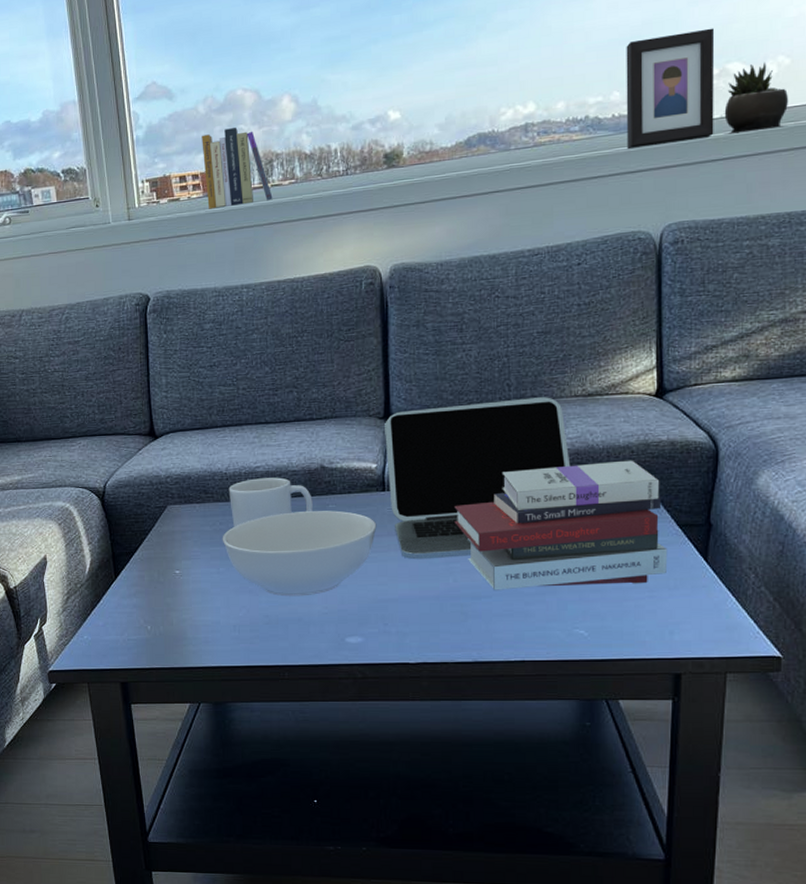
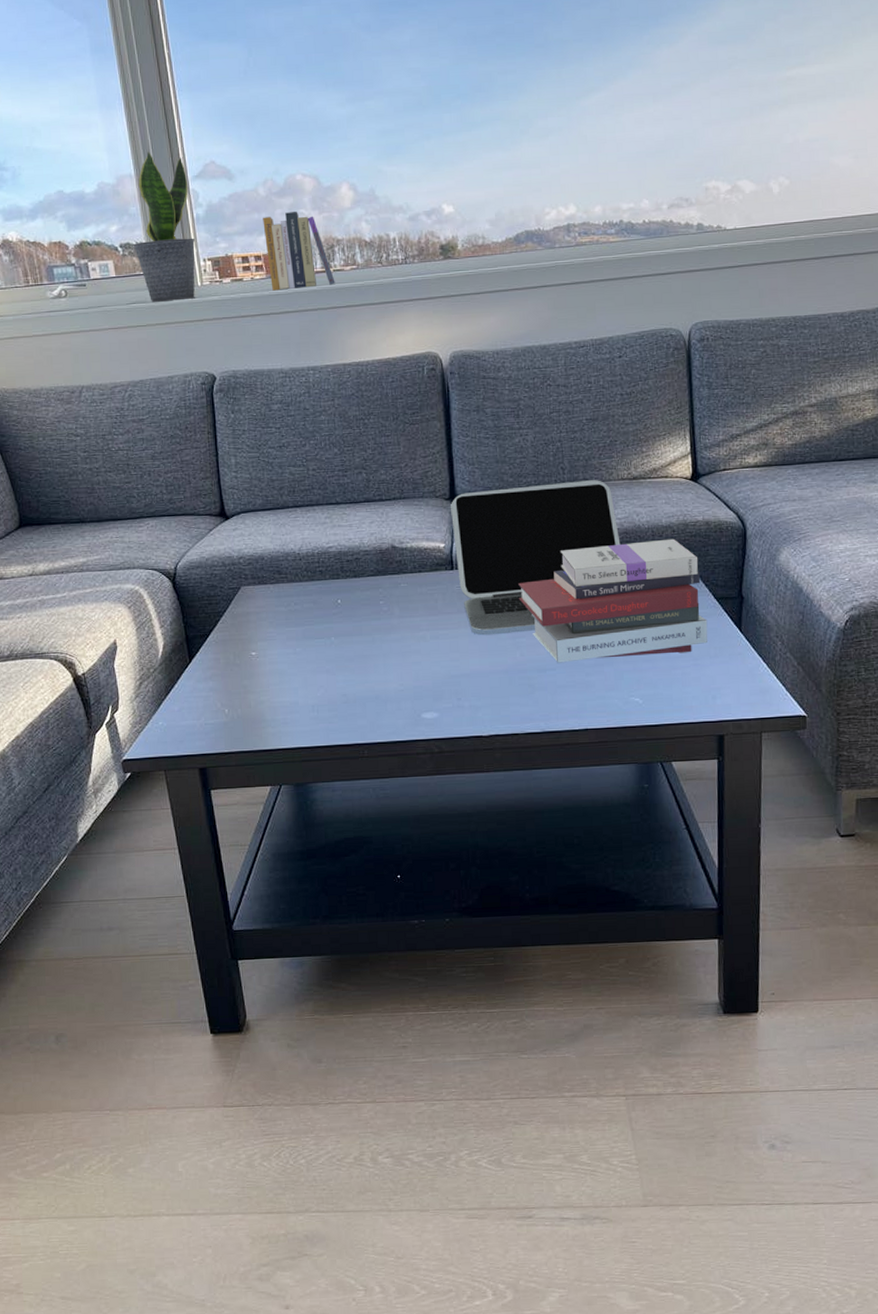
potted plant: none [74,76,135,227] -> present [133,150,196,303]
bowl: present [222,510,377,597] -> none [297,589,447,675]
mug: present [228,477,314,527] -> none [302,557,386,607]
picture frame: present [626,28,715,150] -> none [652,148,730,253]
succulent plant: present [724,62,789,135] -> none [737,181,790,244]

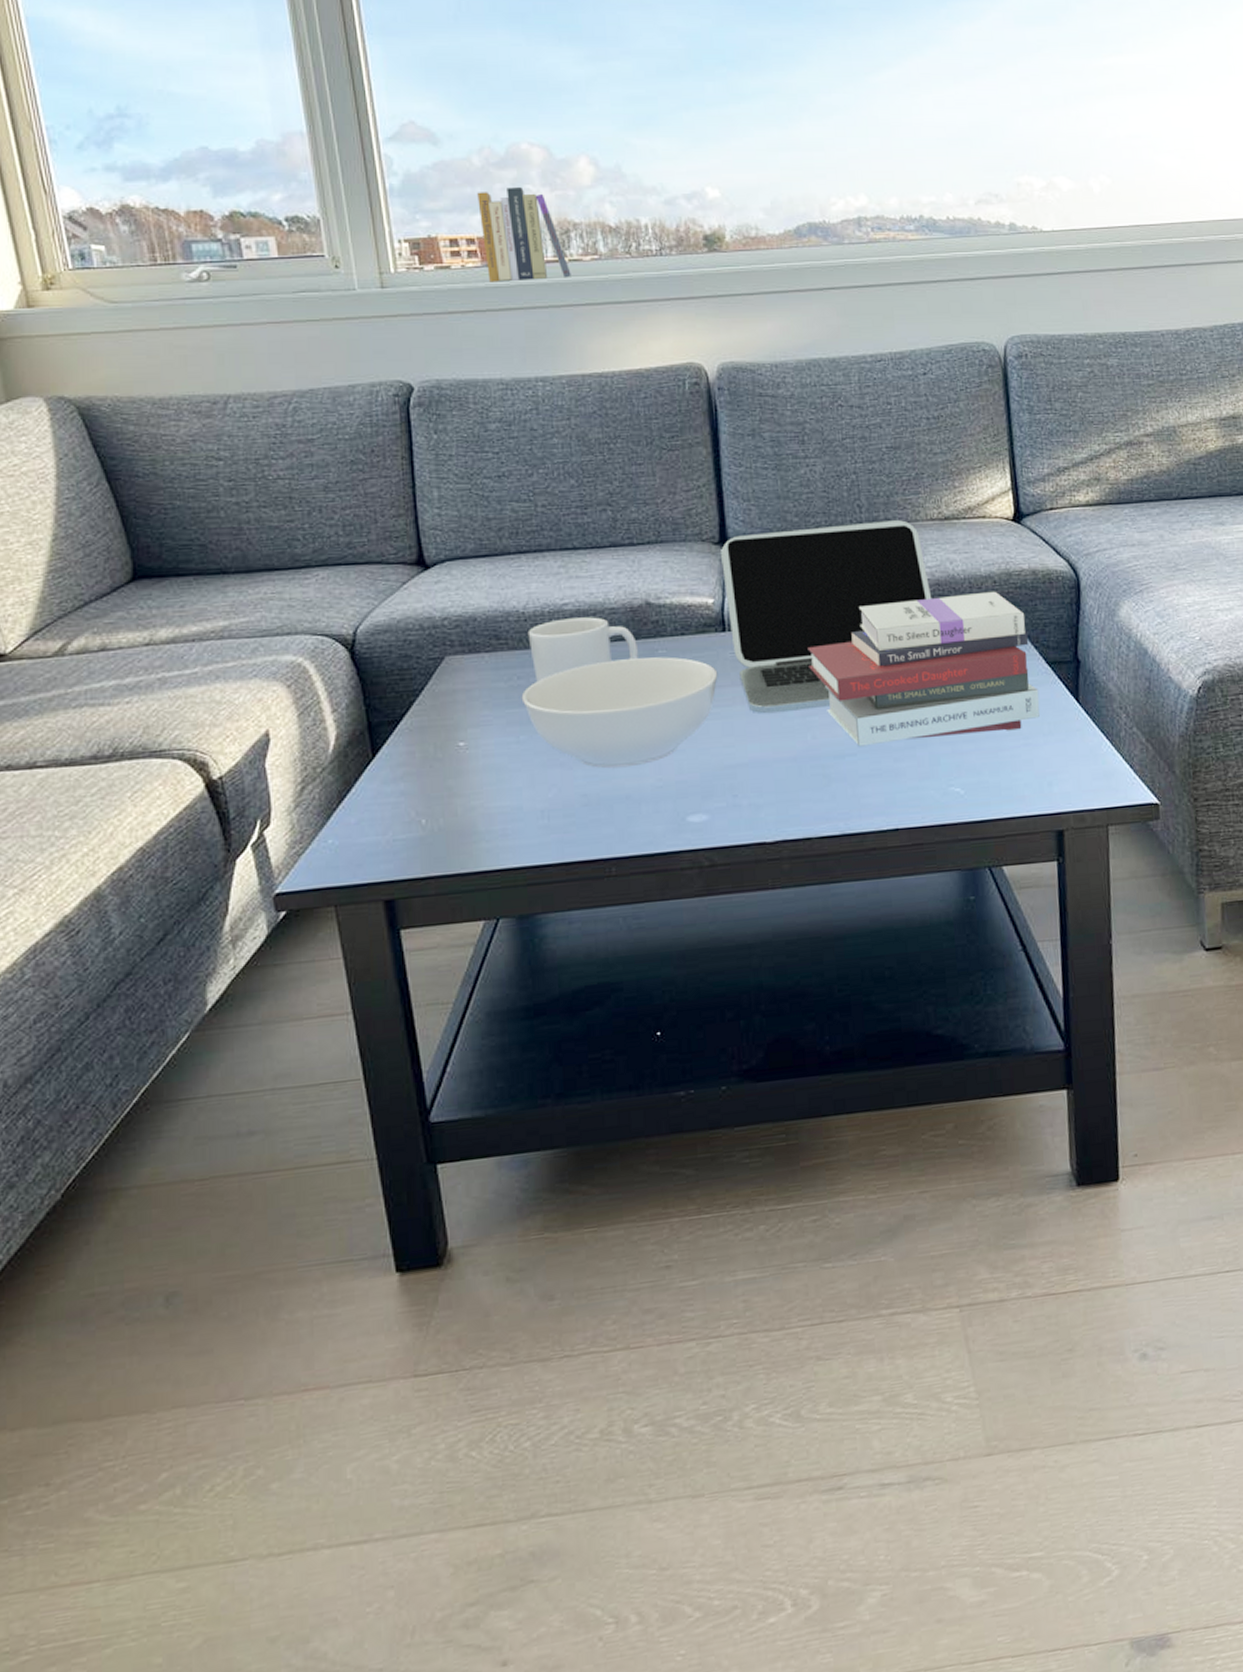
potted plant: present [133,150,196,303] -> none [303,103,388,292]
bowl: none [297,589,447,675] -> present [521,657,718,769]
mug: none [302,557,386,607] -> present [527,617,639,682]

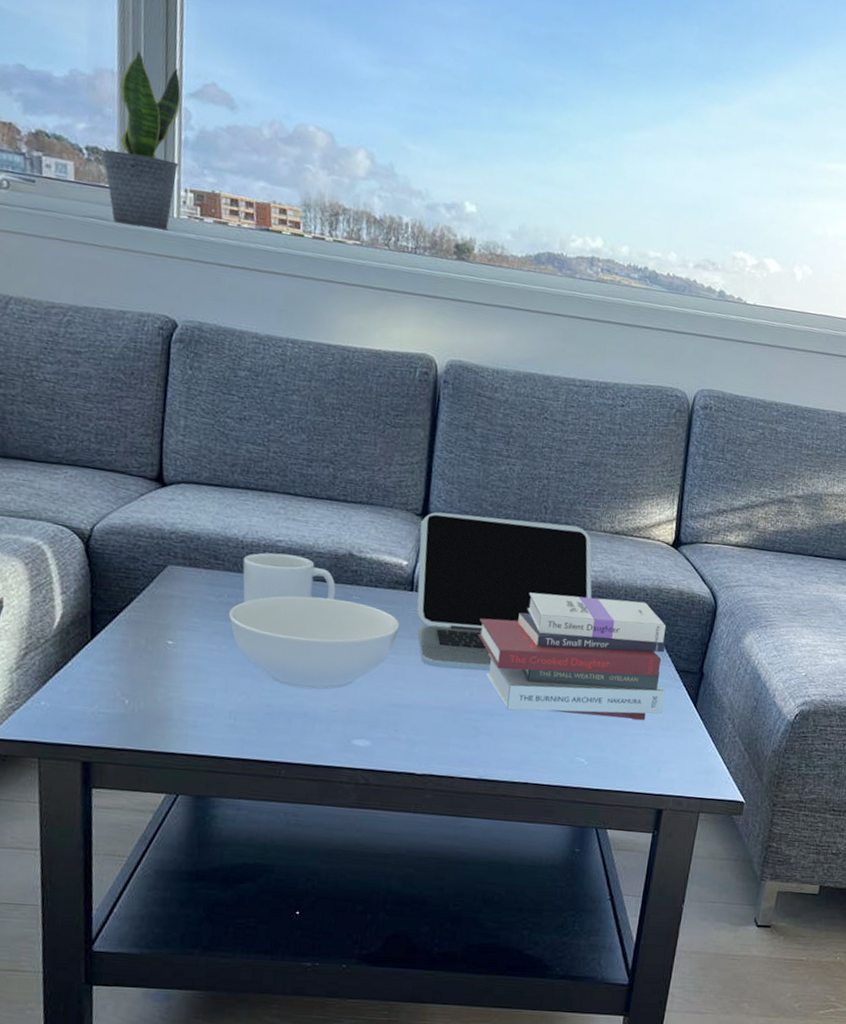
potted plant: none [303,103,388,292] -> present [101,49,181,231]
books: present [477,187,572,282] -> none [260,161,334,256]

